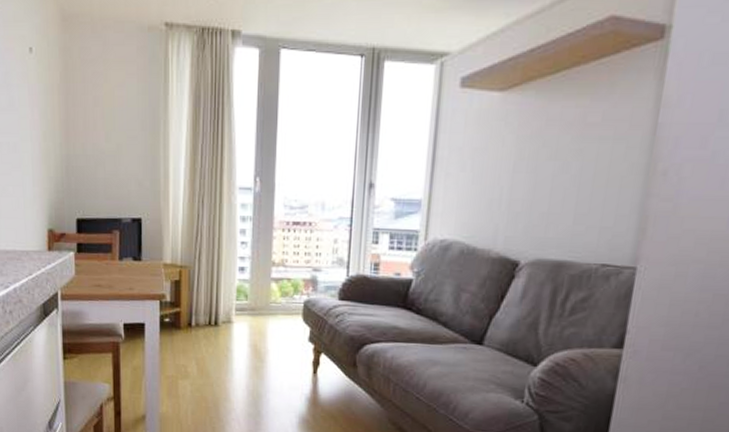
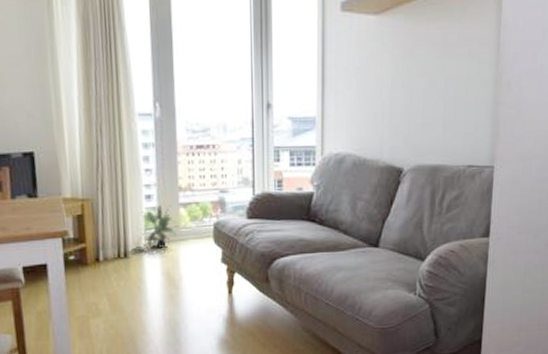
potted plant: none [233,278,270,320] -> present [140,205,180,248]

